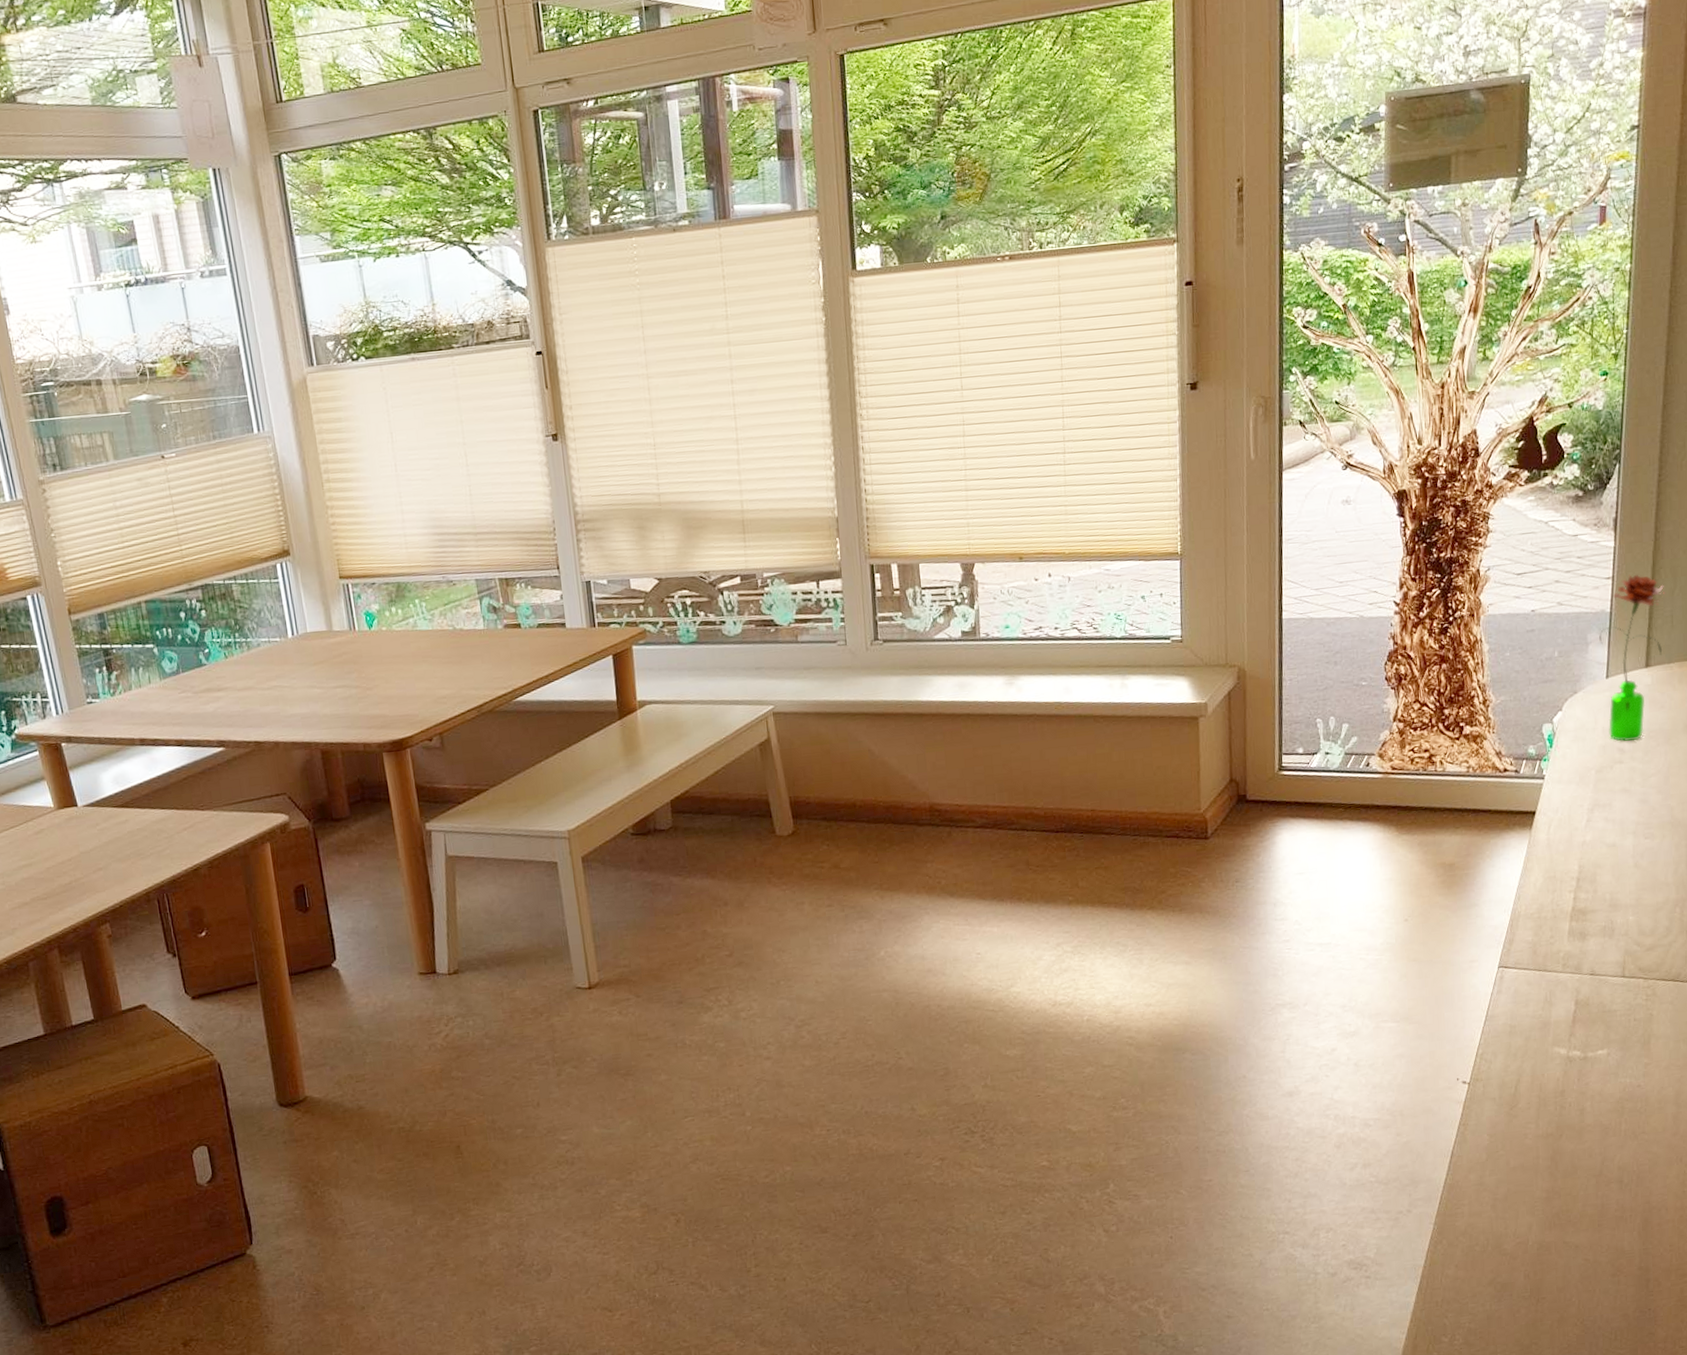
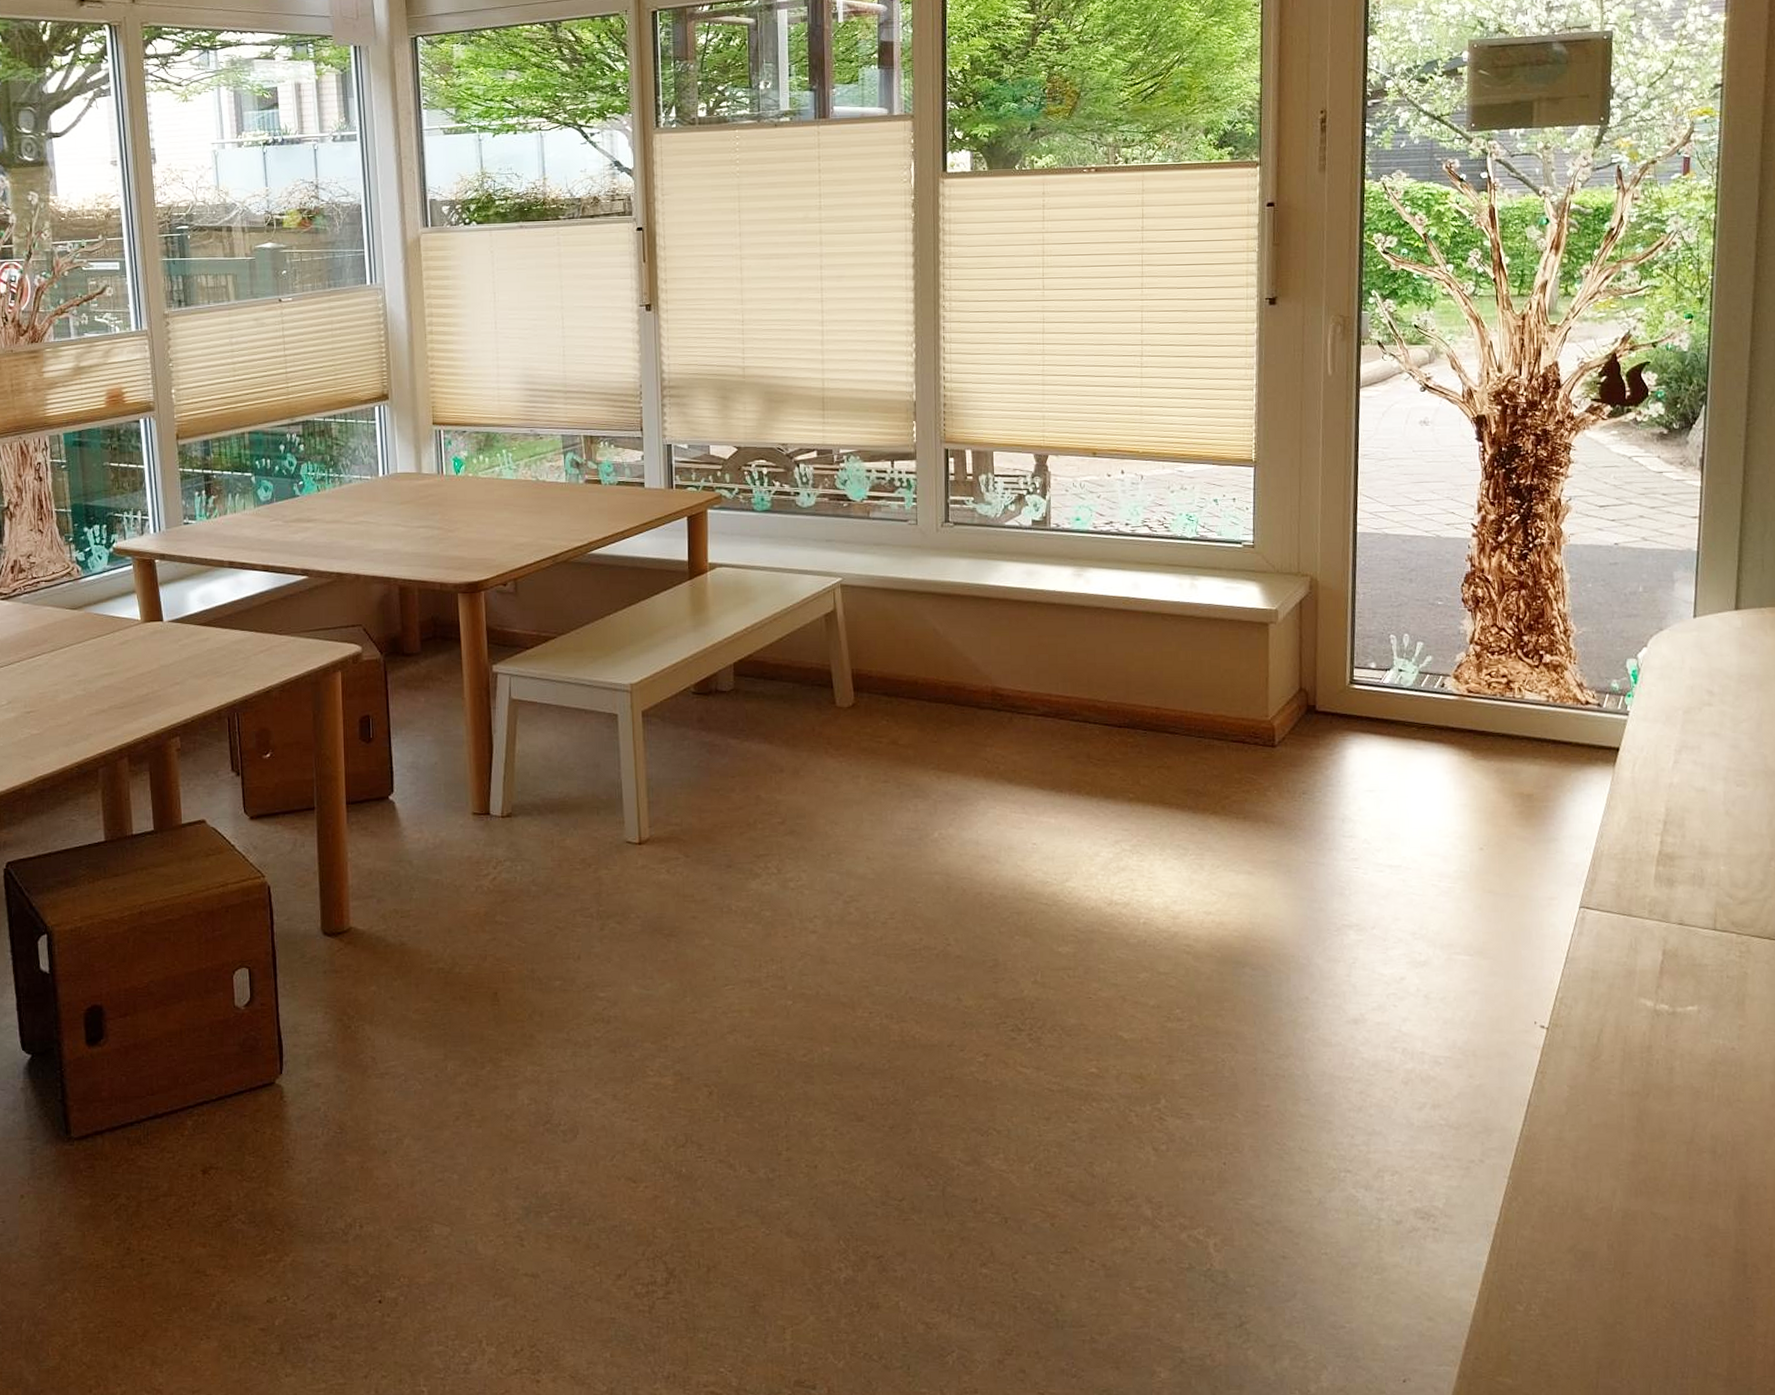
flower: present [1599,574,1665,741] -> none [1686,515,1755,684]

